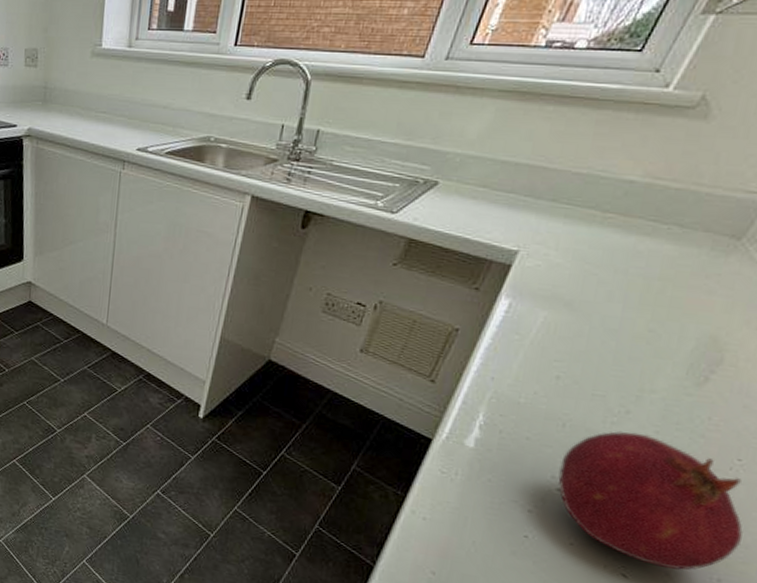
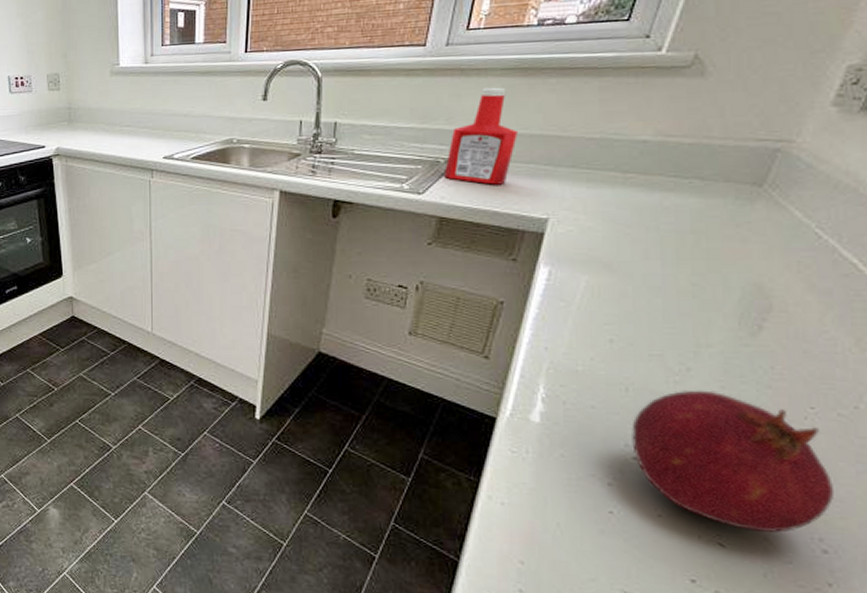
ketchup bottle: none [420,108,503,212] -> present [443,87,517,185]

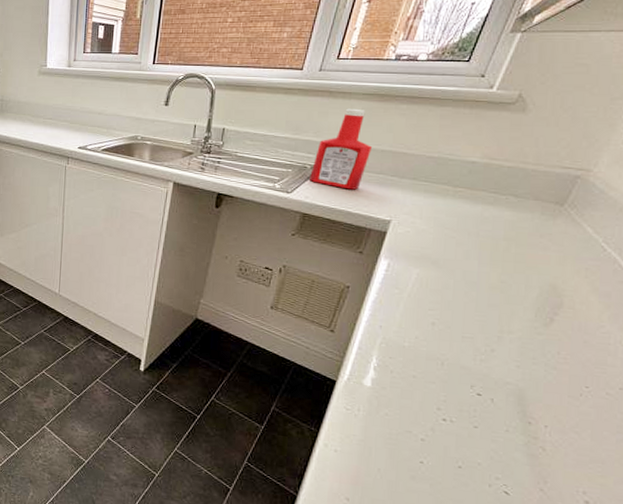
fruit: present [631,389,834,534] -> none [443,366,598,486]

